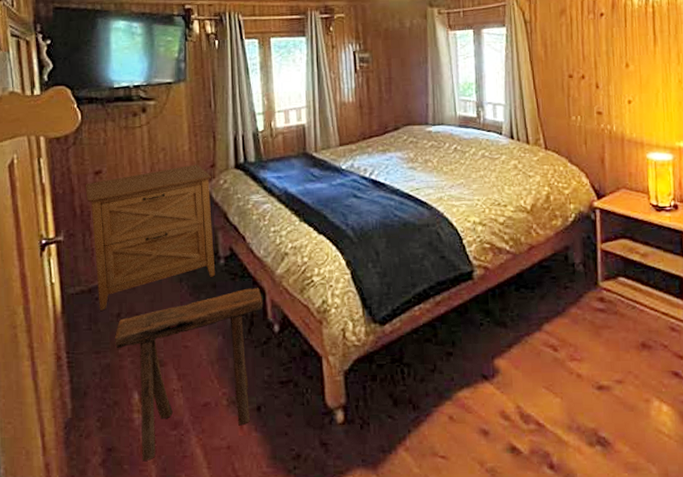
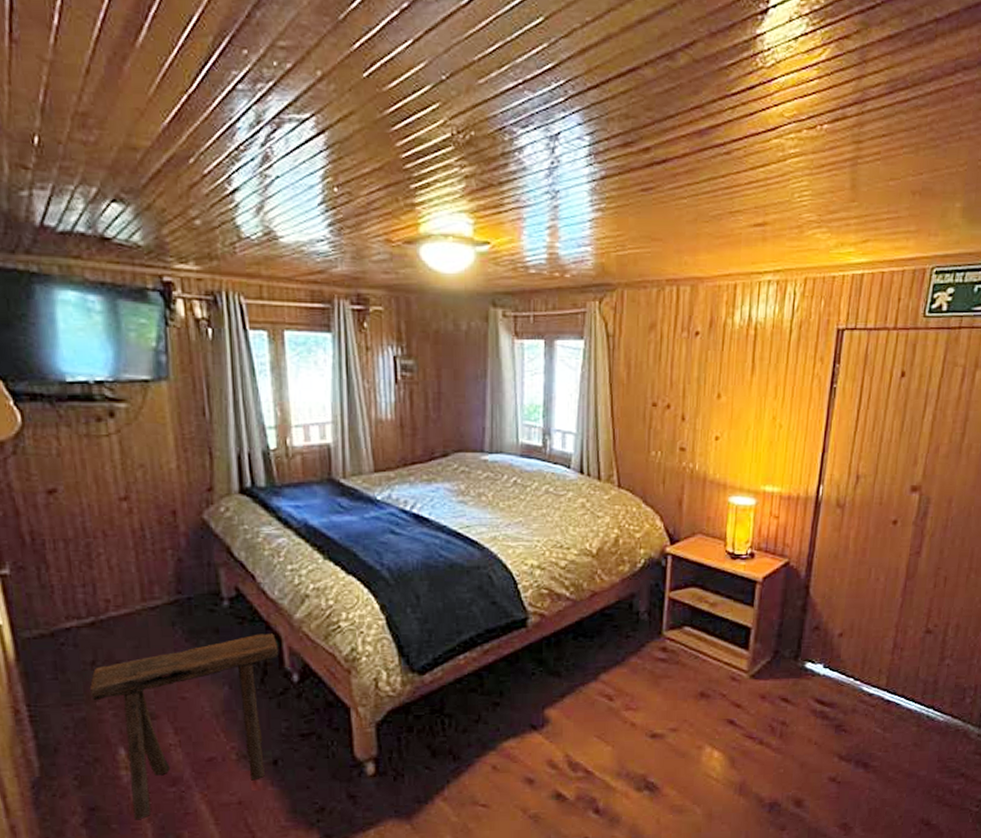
cabinet: present [85,164,216,311] -> none [35,486,218,658]

